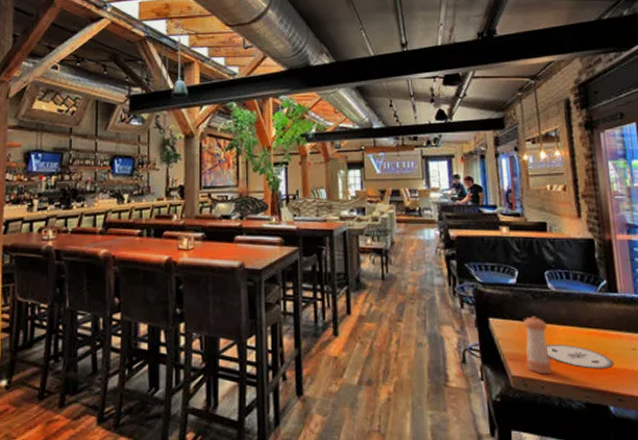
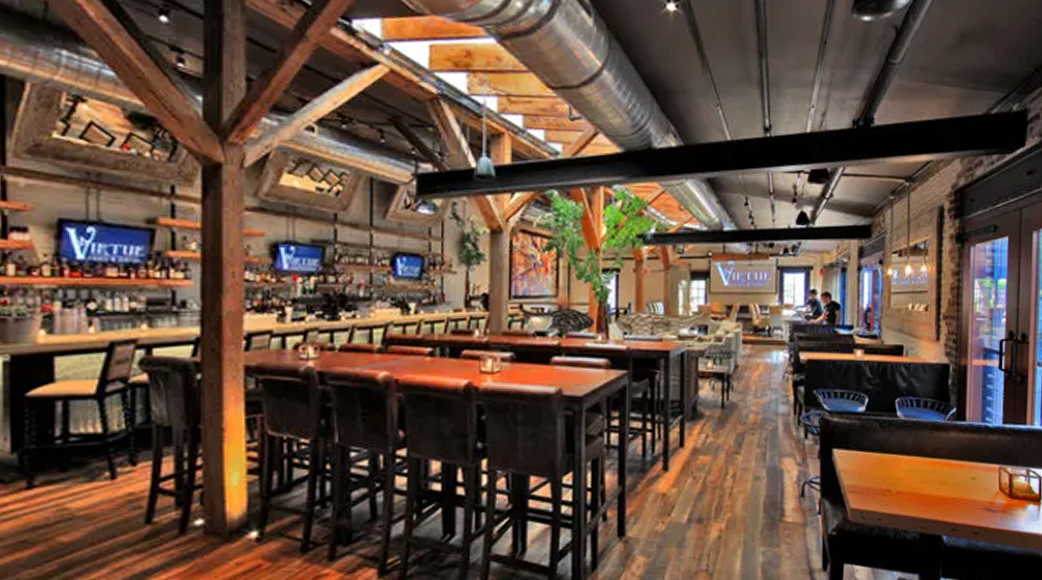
pepper shaker: present [524,316,552,375] -> none [866,446,891,507]
plate: present [546,343,613,369] -> none [888,474,951,500]

